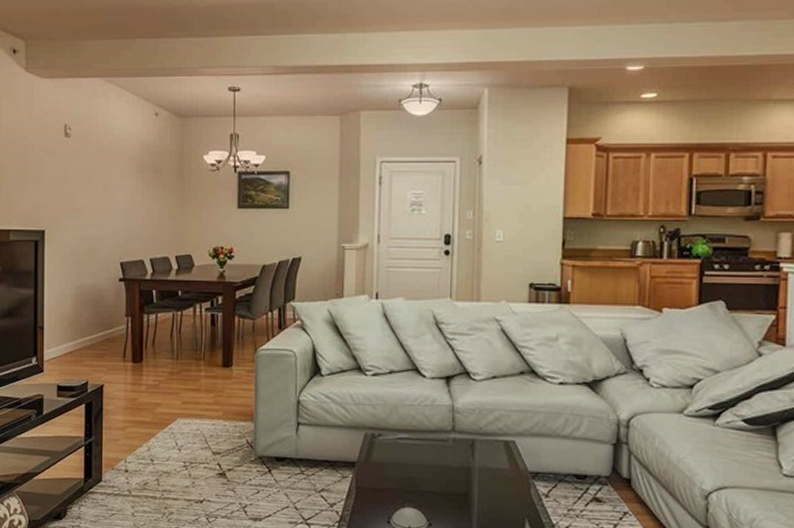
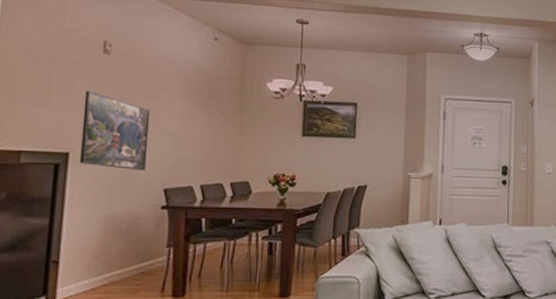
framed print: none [53,172,106,246] -> present [79,90,151,172]

